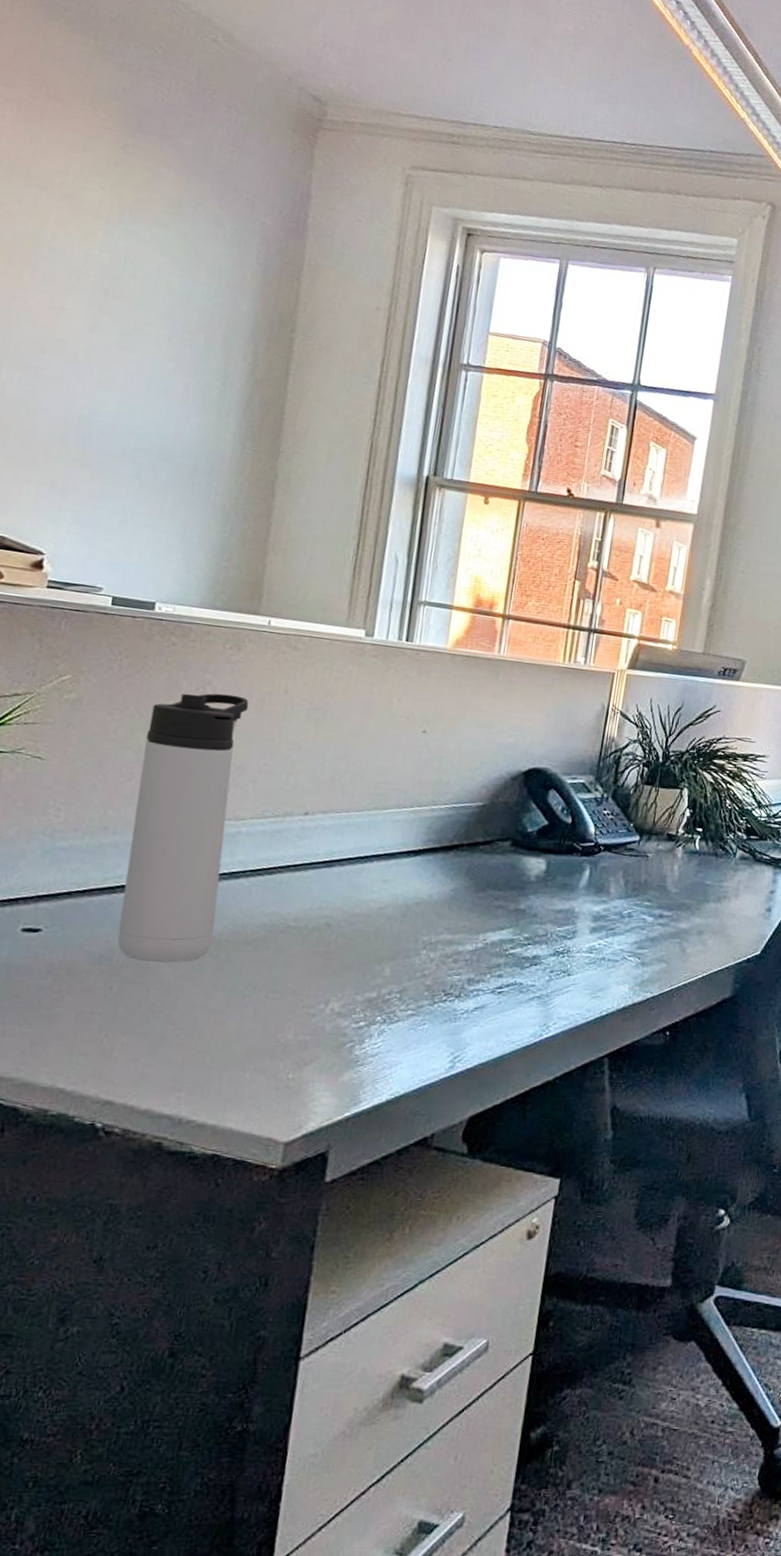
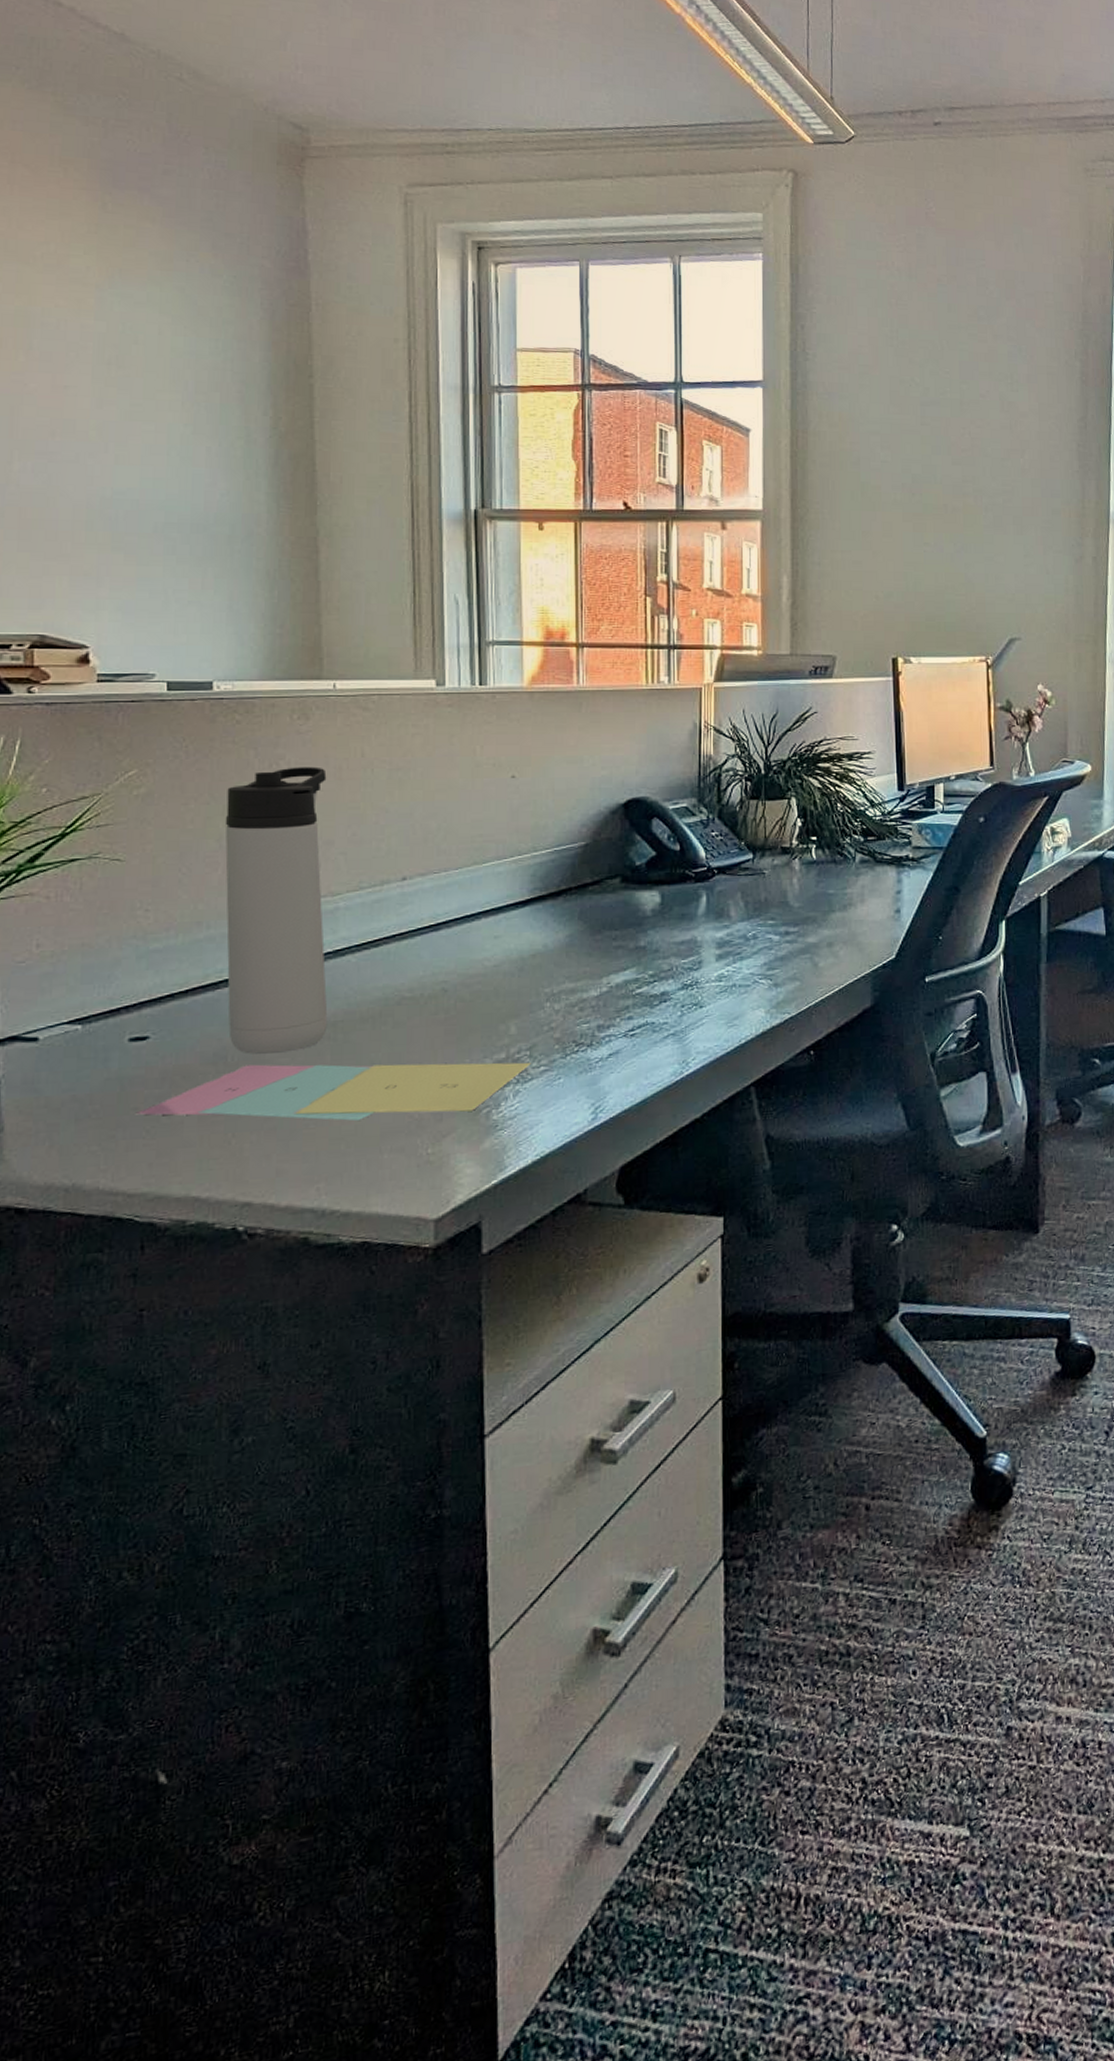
sticky notes: none [16,969,399,1044] -> present [135,1062,531,1122]

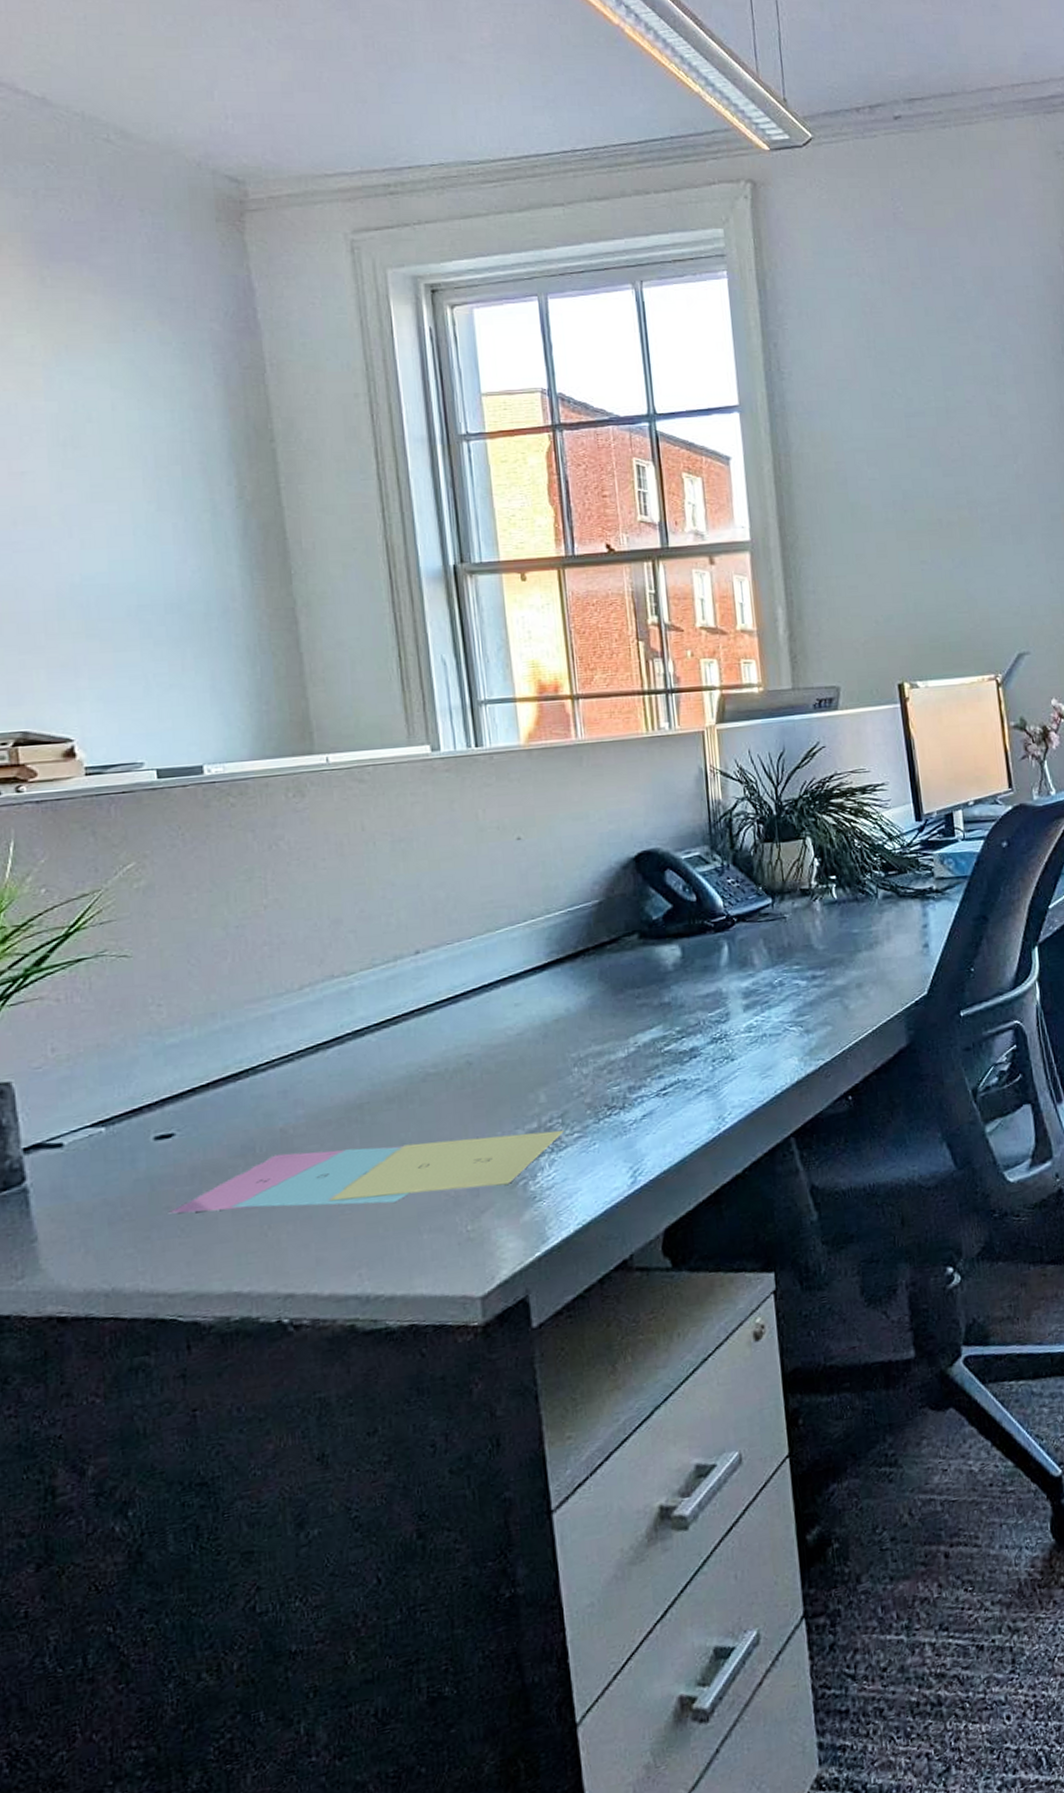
thermos bottle: present [225,766,328,1055] -> none [228,844,354,1144]

